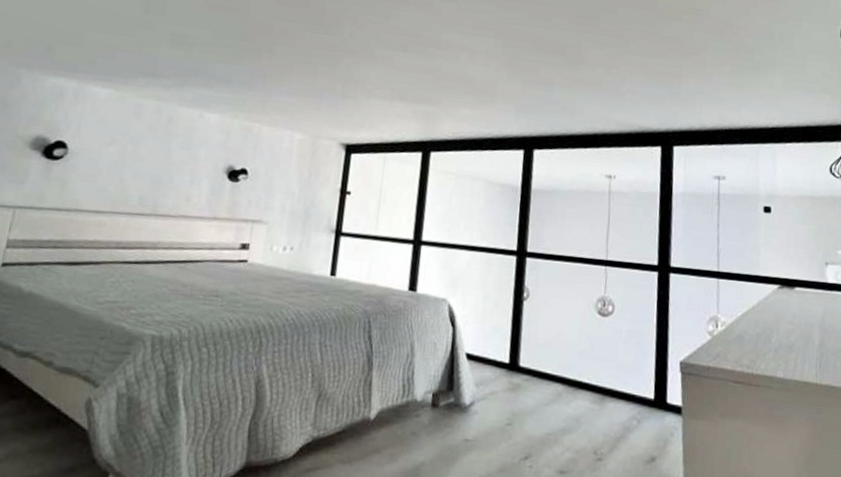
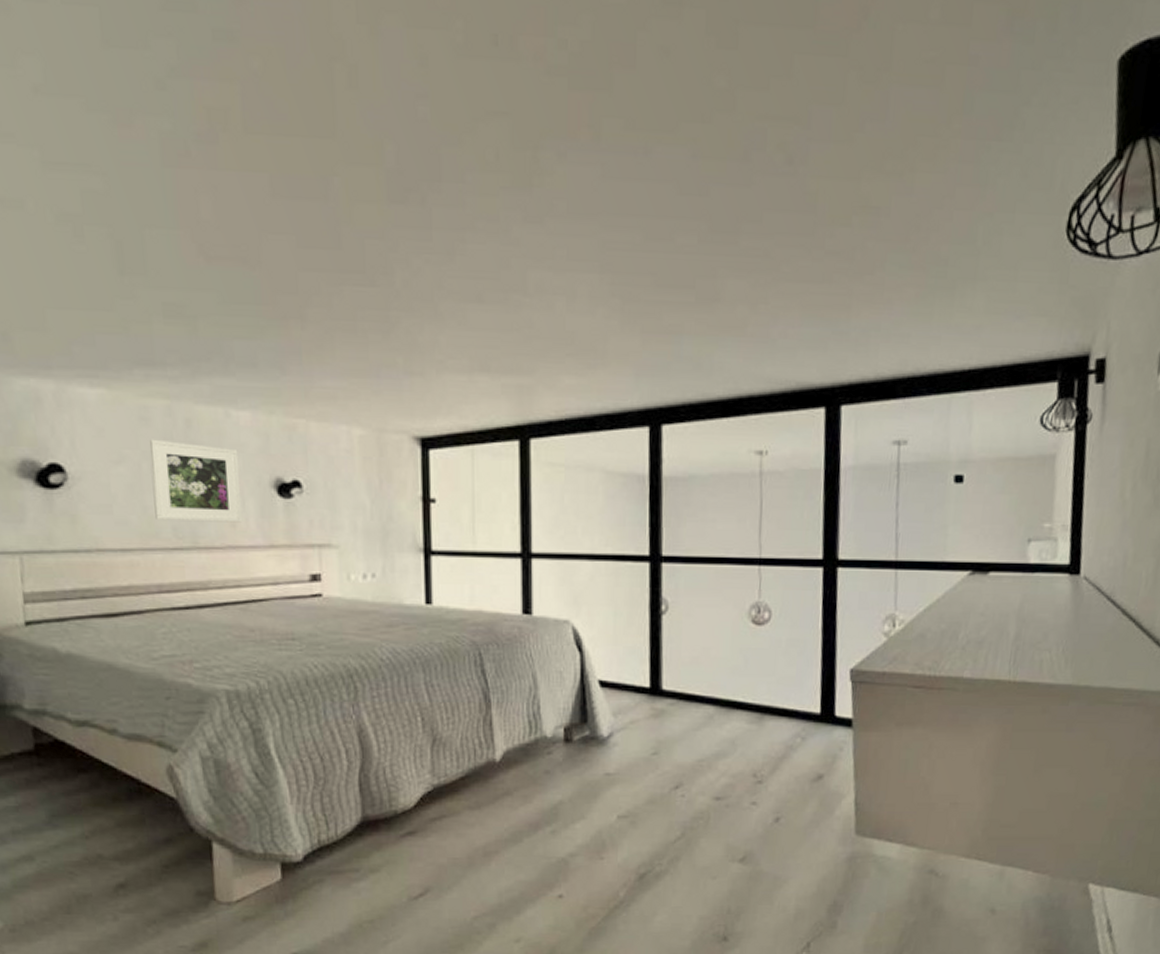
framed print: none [128,129,204,198] -> present [150,439,243,523]

